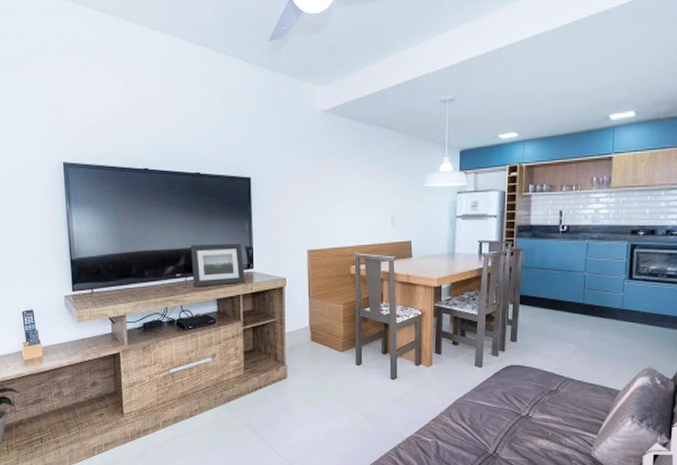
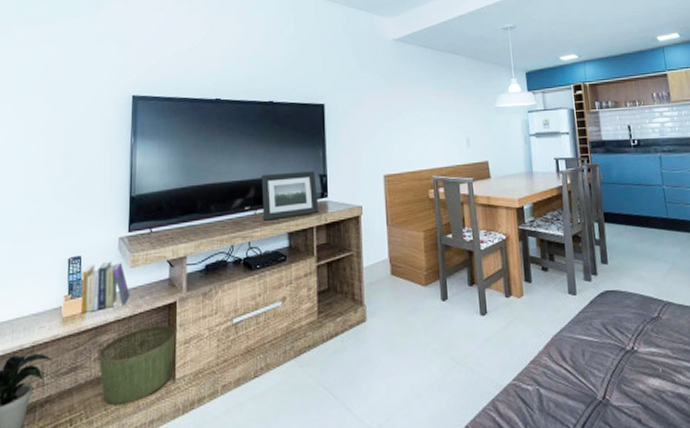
books: none [36,315,79,358] -> present [80,261,130,314]
basket: none [56,370,123,430] -> present [97,325,178,405]

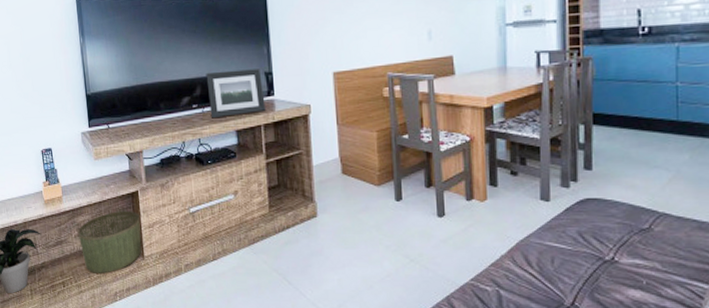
books: present [80,261,130,314] -> none [54,153,98,198]

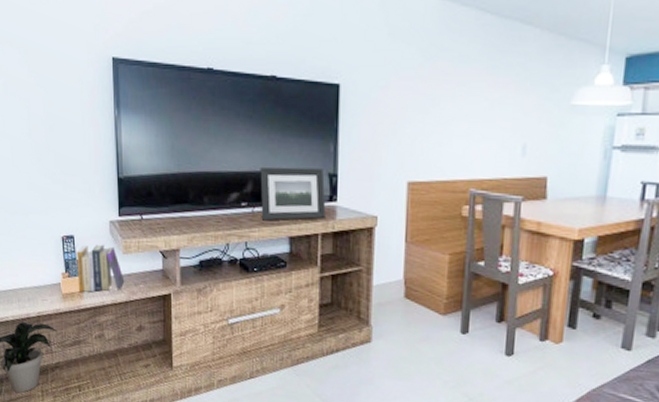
books: none [54,153,98,198] -> present [76,244,125,293]
basket: present [76,210,142,274] -> none [97,314,173,382]

